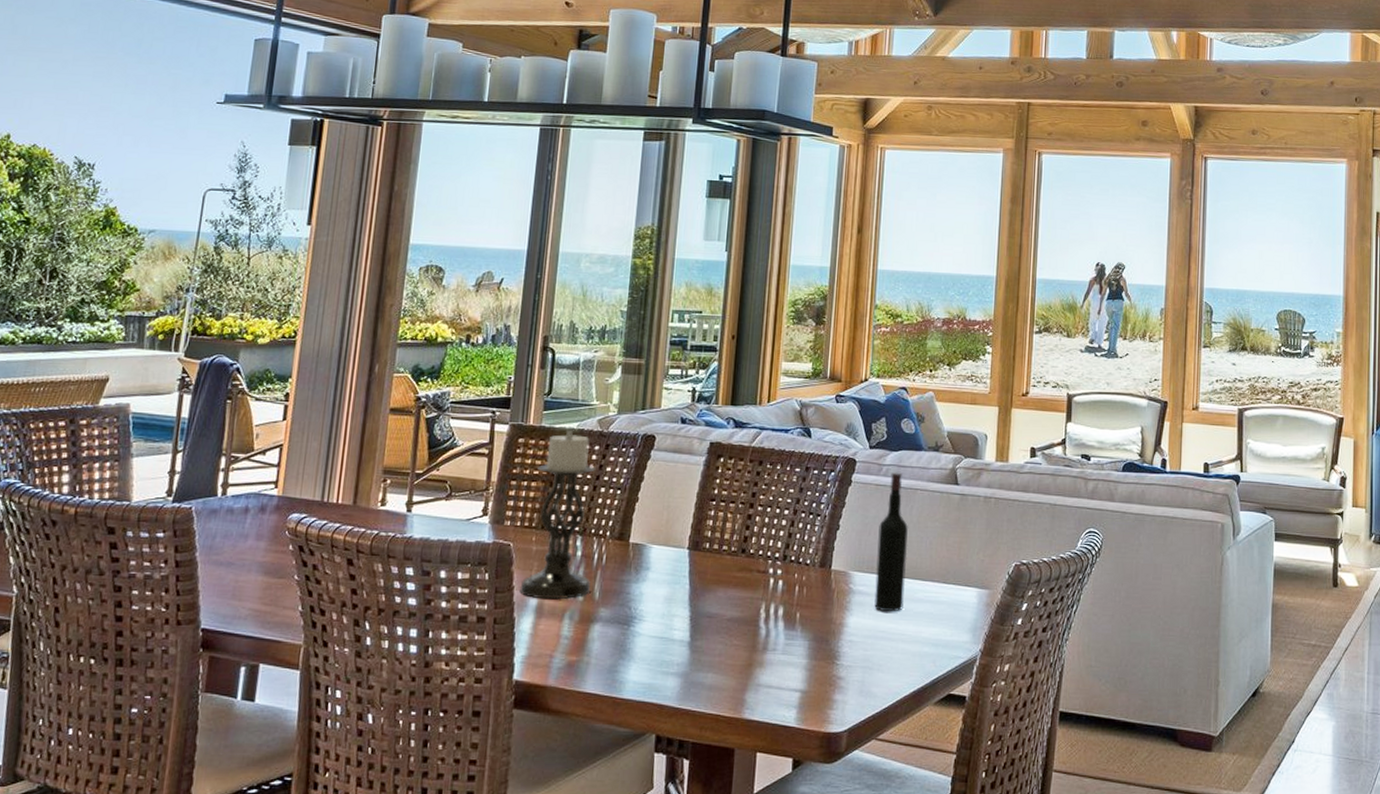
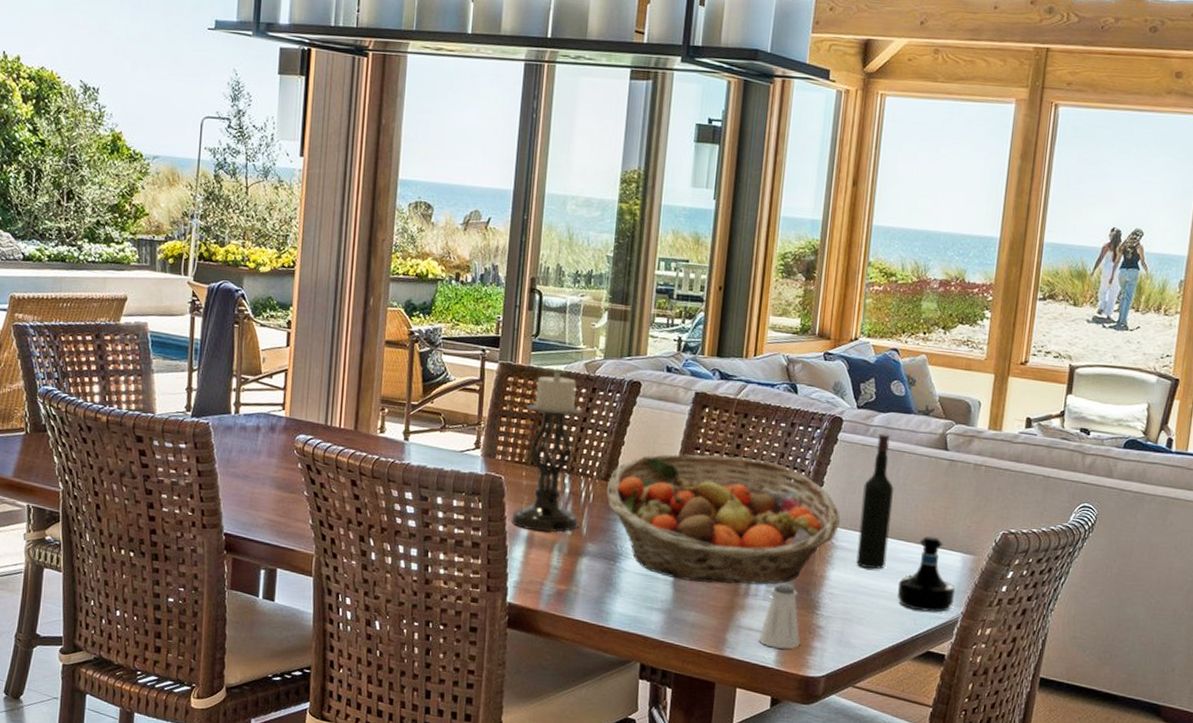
fruit basket: none [619,505,858,641] -> present [606,454,841,585]
saltshaker: none [778,636,821,705] -> present [758,584,800,649]
tequila bottle: none [915,573,973,652] -> present [897,535,956,613]

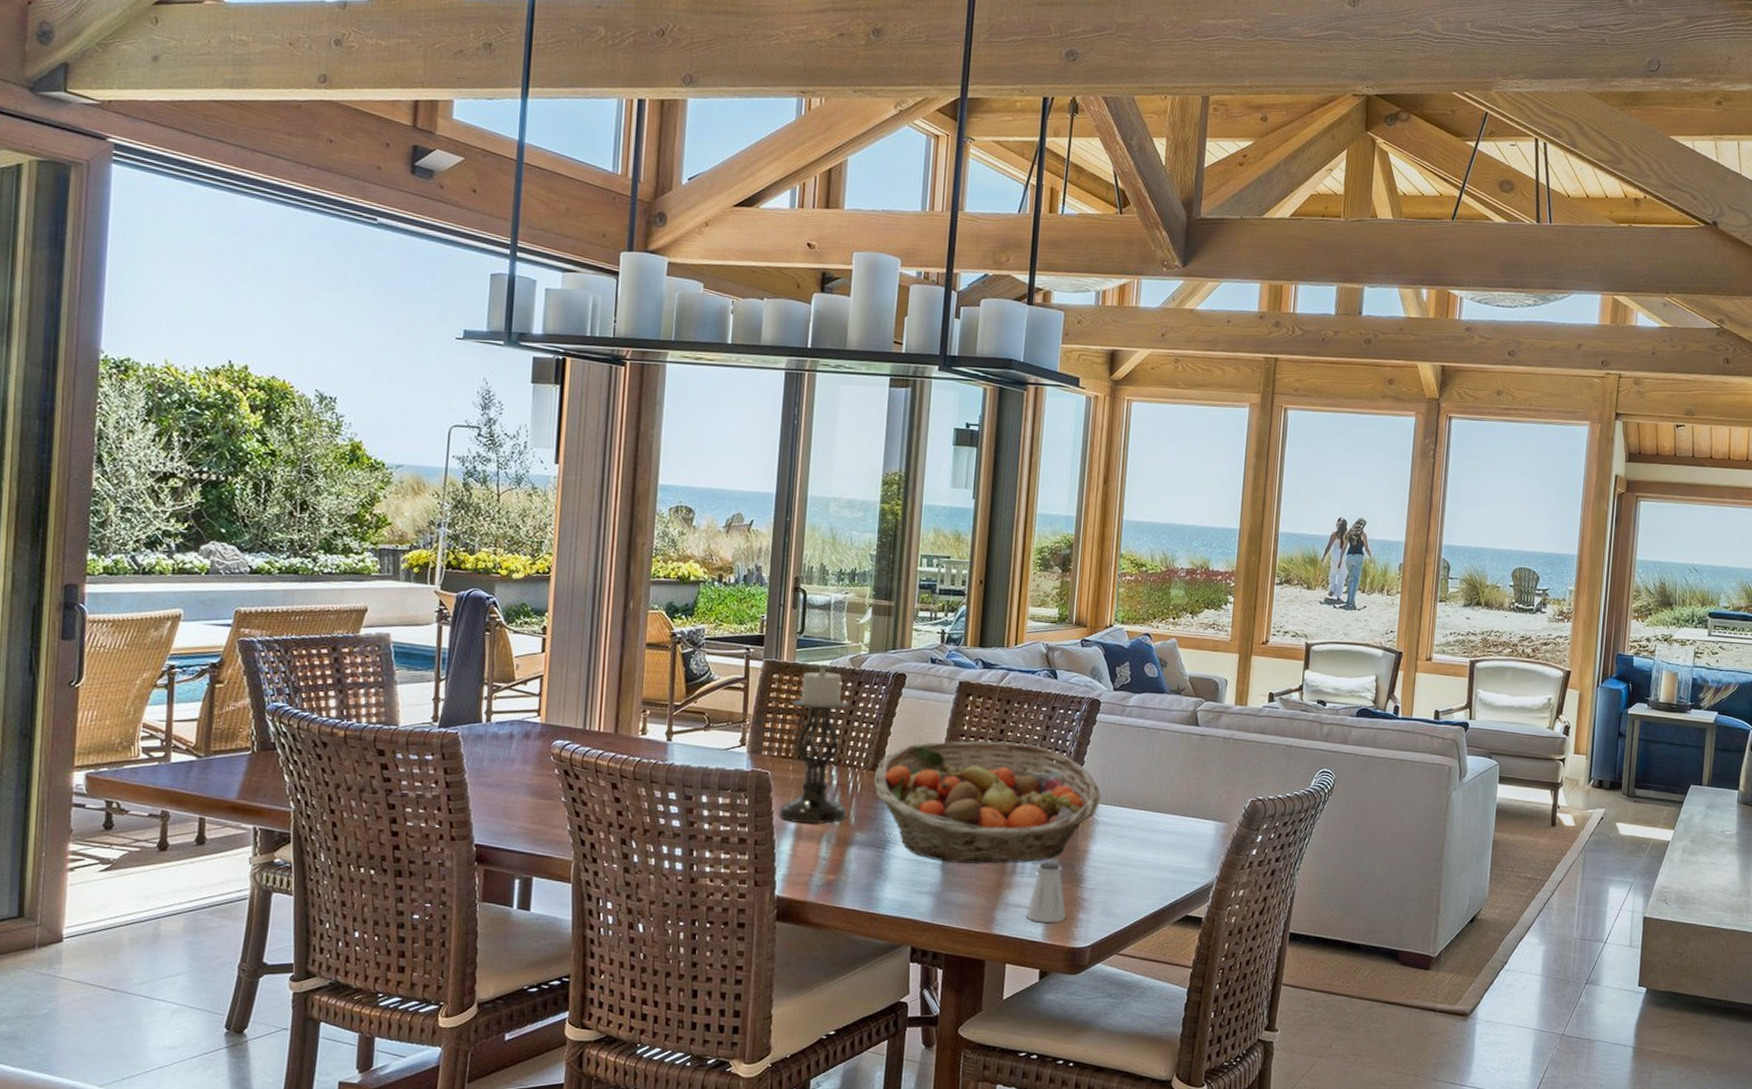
wine bottle: present [856,433,894,569] -> none [1117,713,1150,841]
tequila bottle: present [897,535,956,613] -> none [1156,806,1210,878]

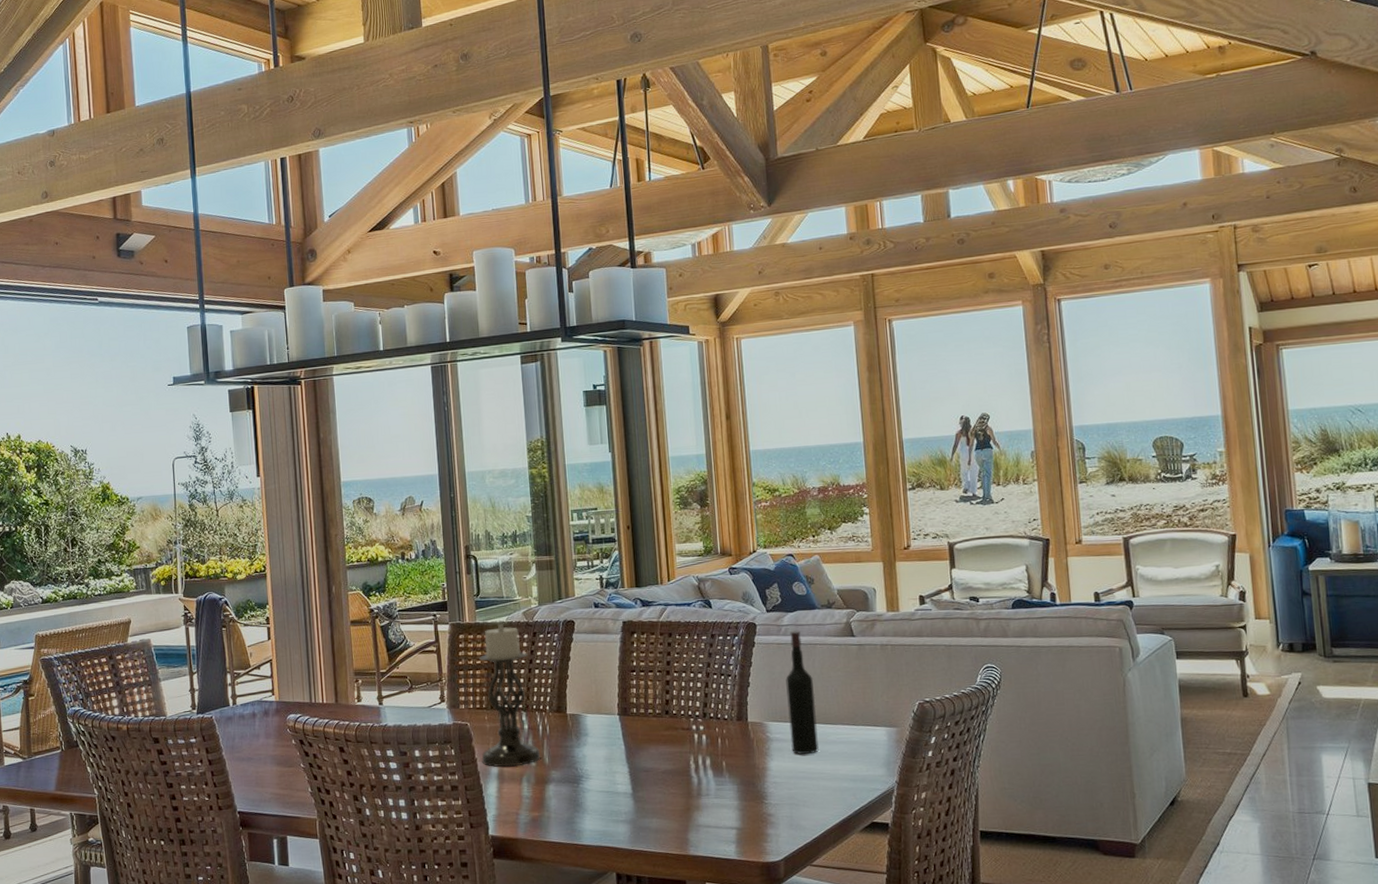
fruit basket: present [873,740,1101,865] -> none [559,671,771,792]
saltshaker: present [1026,861,1066,923] -> none [717,781,756,841]
wine bottle: none [1117,713,1150,841] -> present [785,630,819,755]

